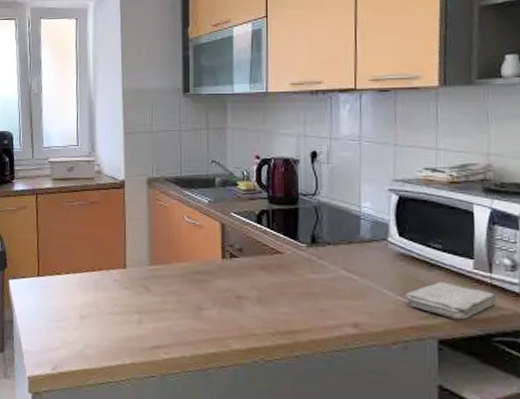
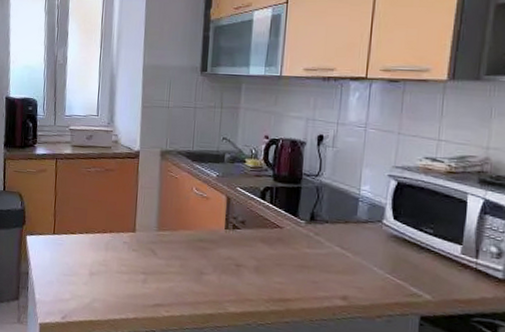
washcloth: present [404,282,498,320] -> none [392,263,481,300]

